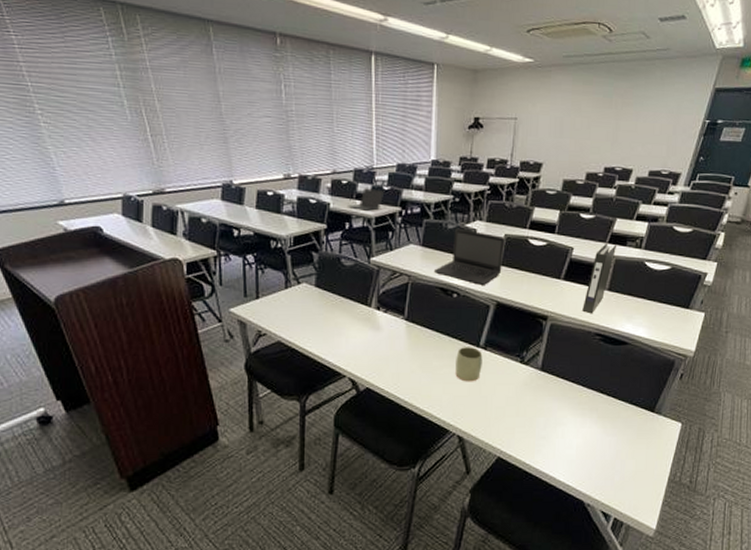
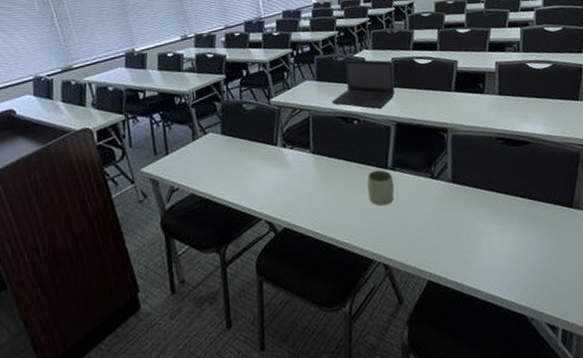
laptop: present [348,188,385,211] -> none [243,36,275,57]
binder: present [582,243,617,314] -> none [478,51,497,120]

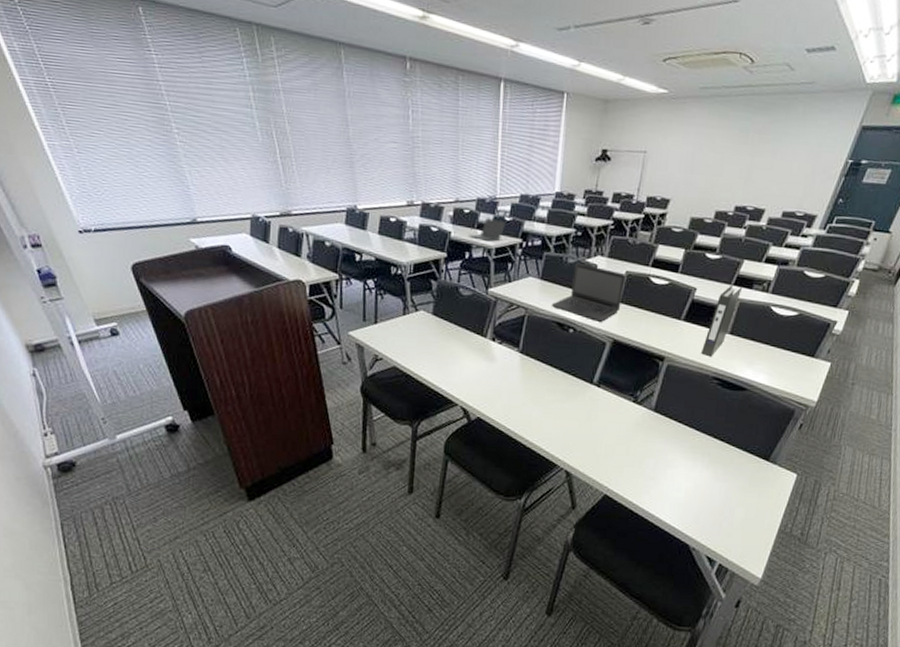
laptop: none [243,36,275,57] -> present [469,218,507,242]
mug: present [367,170,395,206] -> none [567,383,596,418]
binder: none [478,51,497,120] -> present [701,285,743,358]

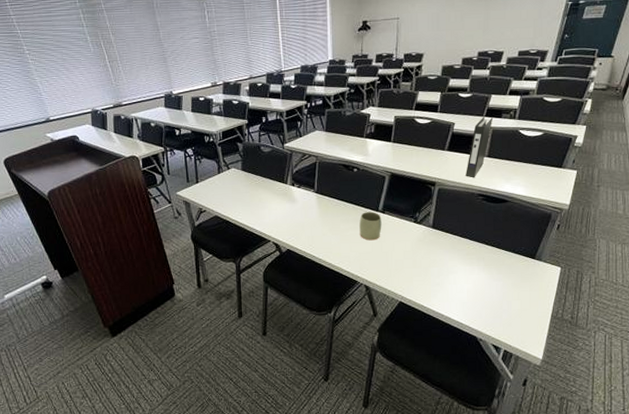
laptop: present [469,218,507,242] -> none [263,88,293,106]
laptop: present [552,262,627,322] -> none [337,114,396,160]
mug: none [567,383,596,418] -> present [359,212,382,241]

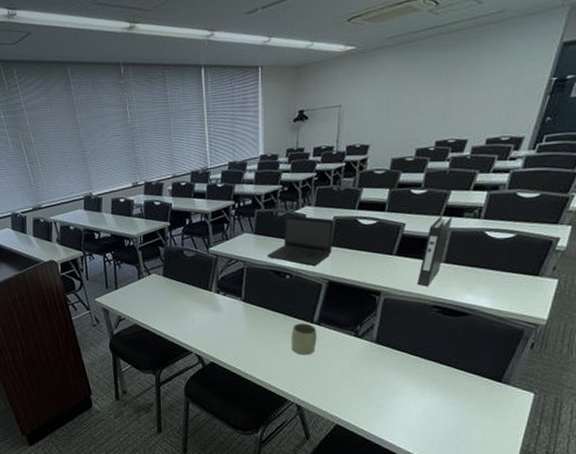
laptop: none [337,114,396,160] -> present [268,214,335,266]

